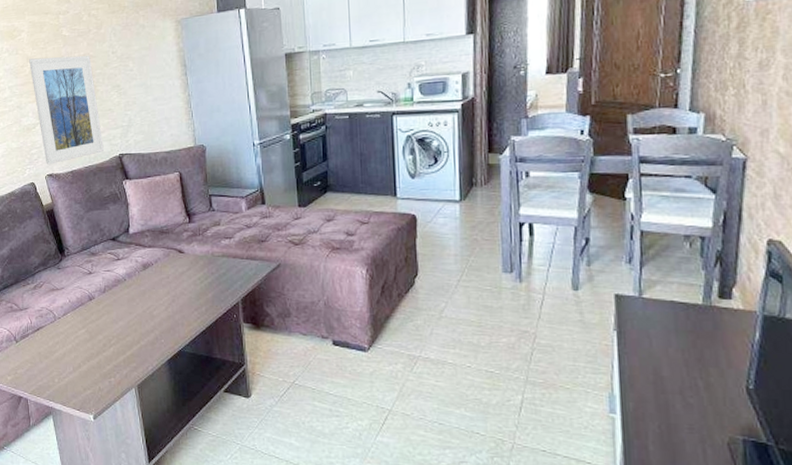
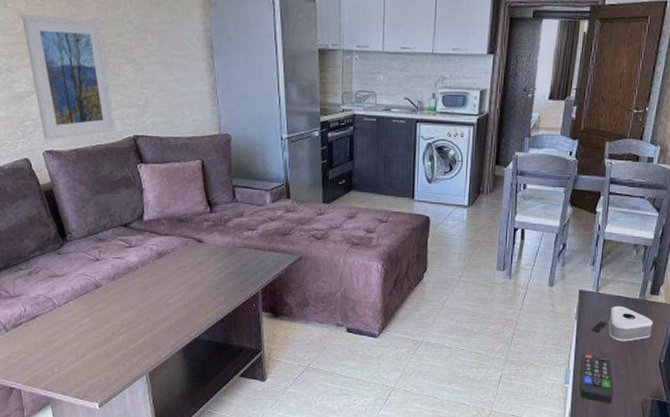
remote control: none [628,376,683,441] -> present [580,355,614,403]
speaker: none [639,313,729,361] -> present [592,305,653,342]

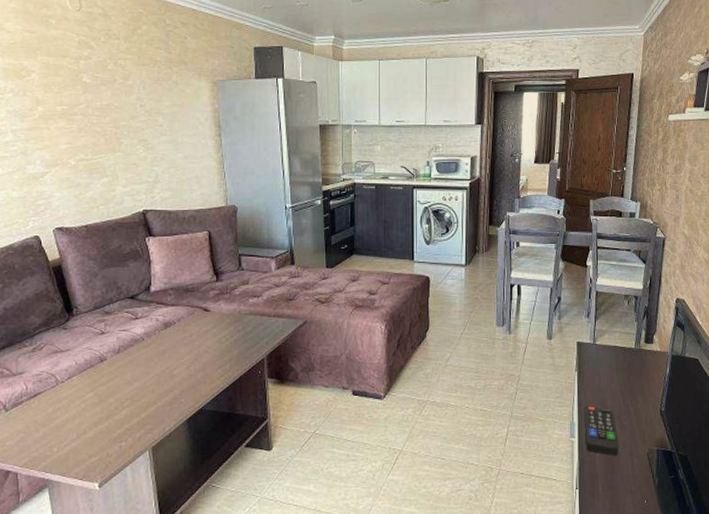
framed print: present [22,15,115,140] -> none [39,102,125,217]
speaker: present [592,305,653,342] -> none [593,355,651,392]

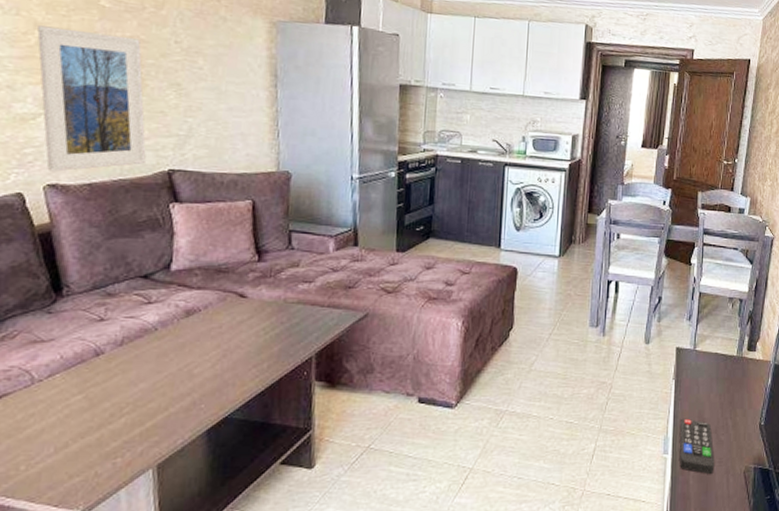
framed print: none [39,102,125,217] -> present [37,25,146,172]

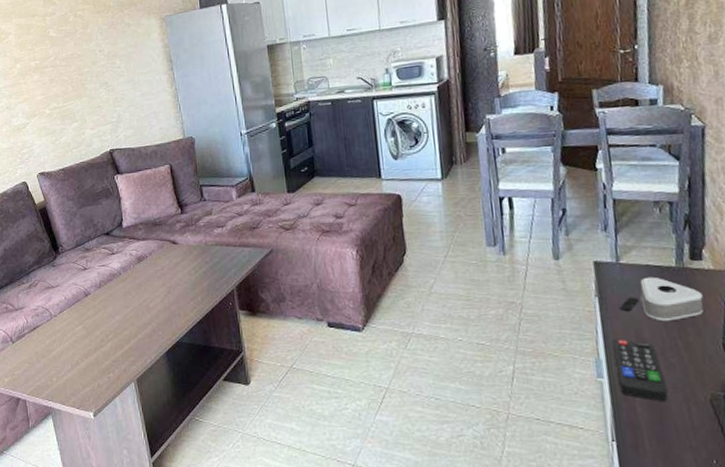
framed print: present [37,25,146,172] -> none [17,55,94,163]
speaker: none [691,363,752,404] -> present [620,276,704,322]

